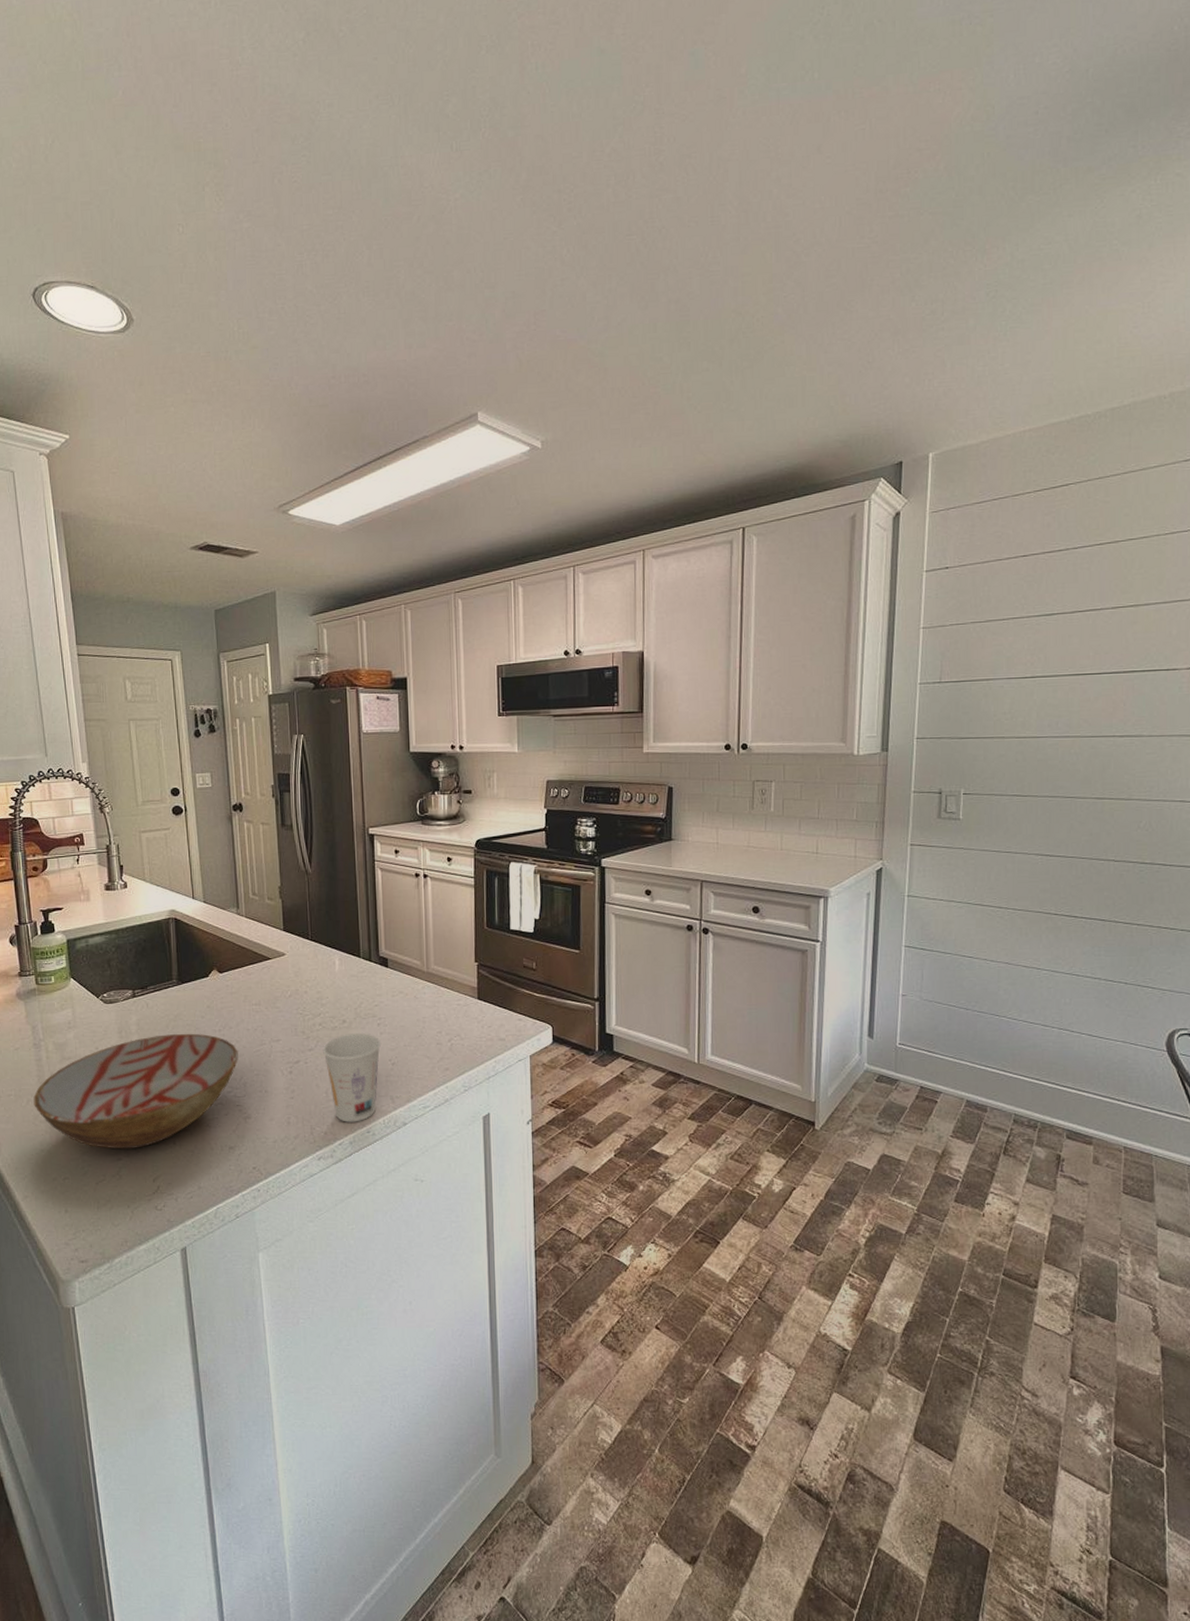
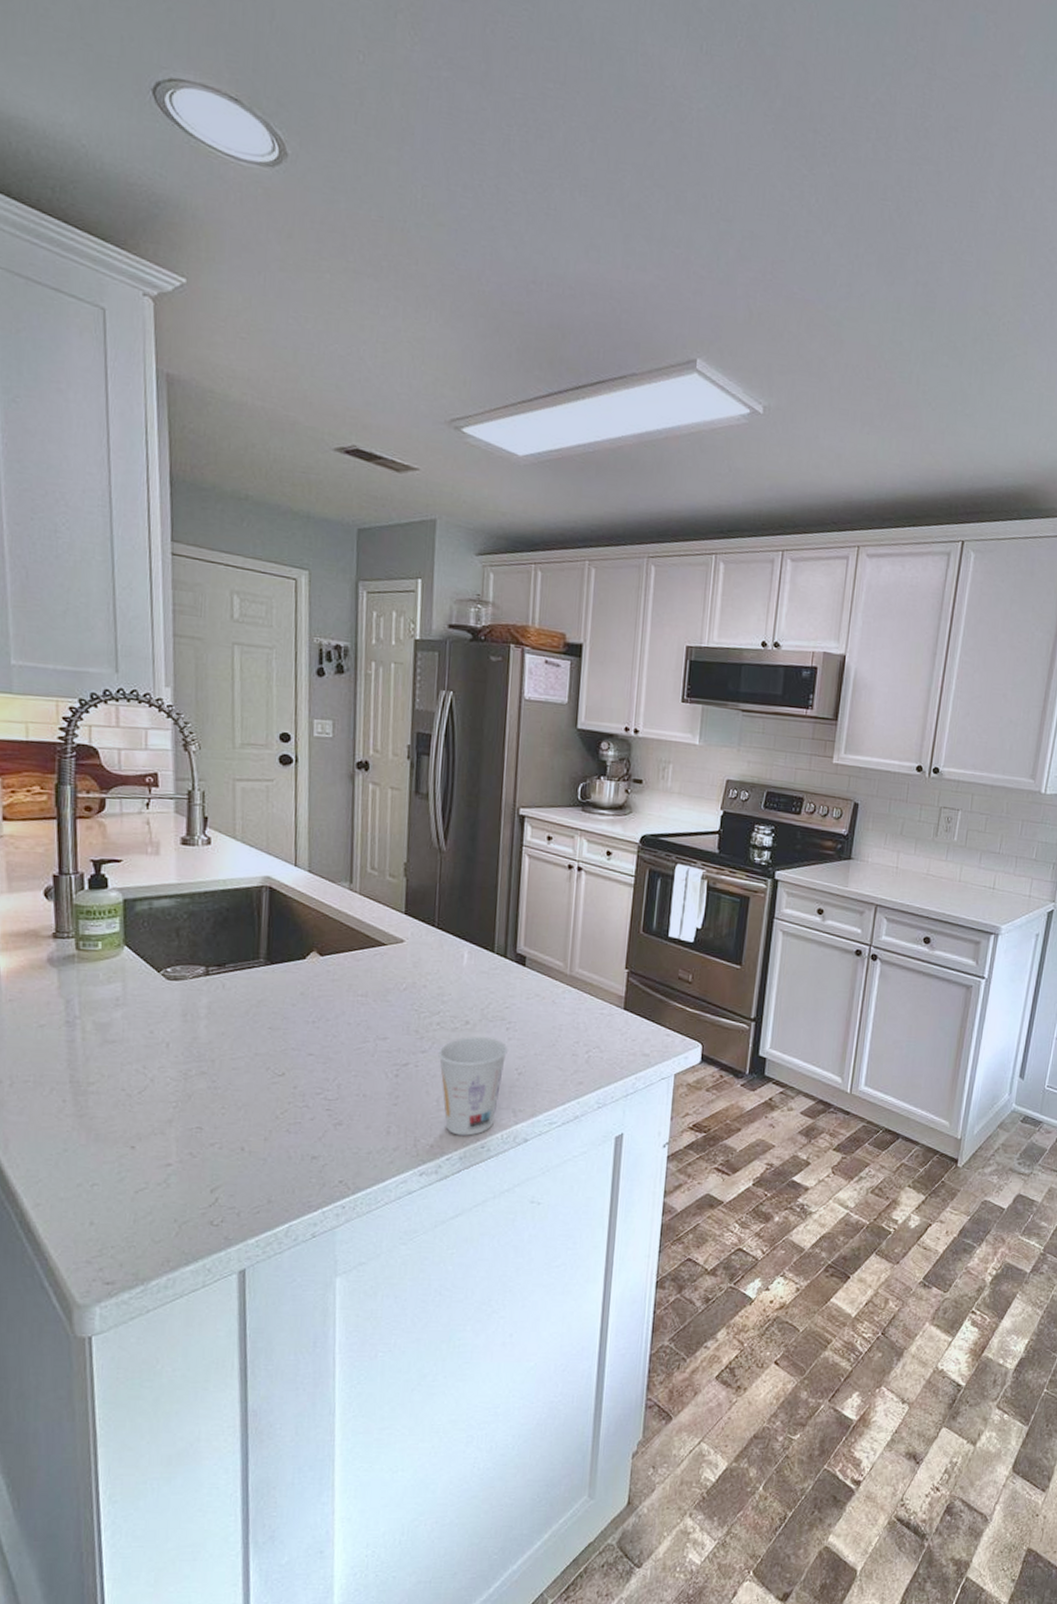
bowl: present [33,1033,238,1149] -> none [59,1022,334,1154]

